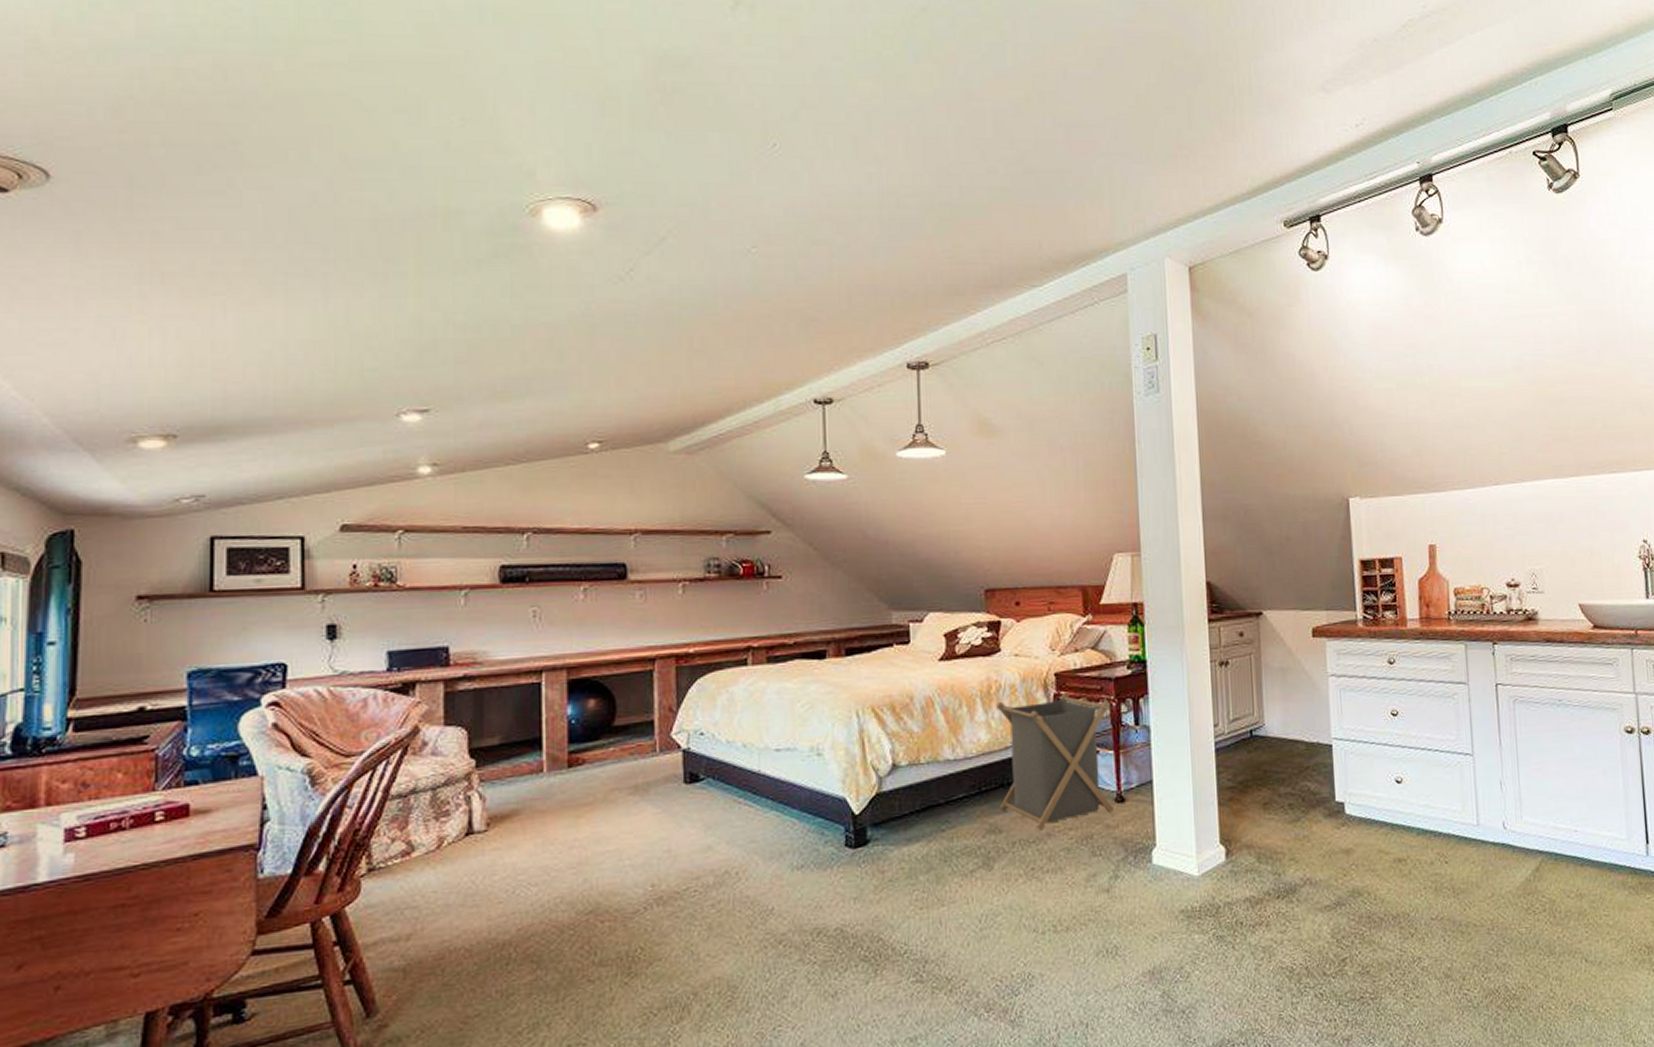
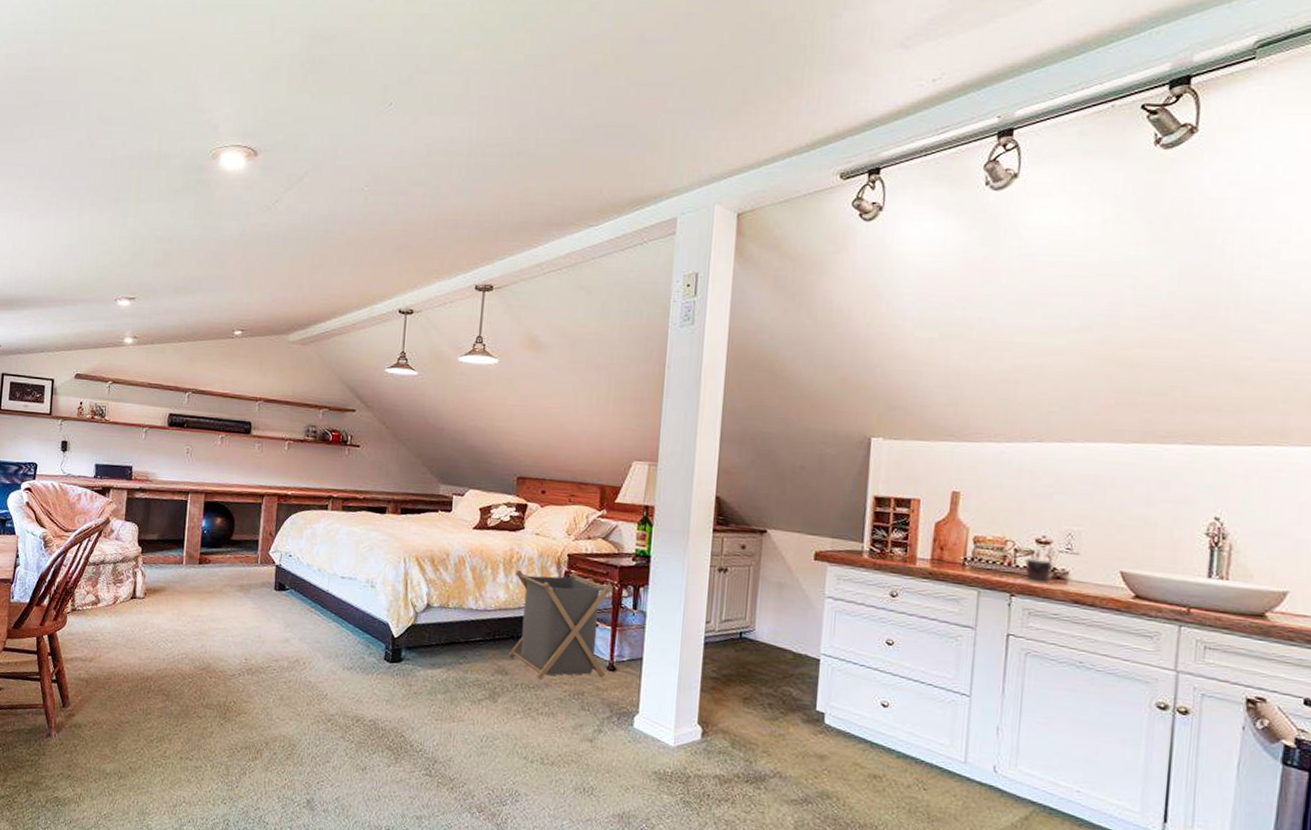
mug: none [1501,602,1529,629] -> present [1025,558,1057,586]

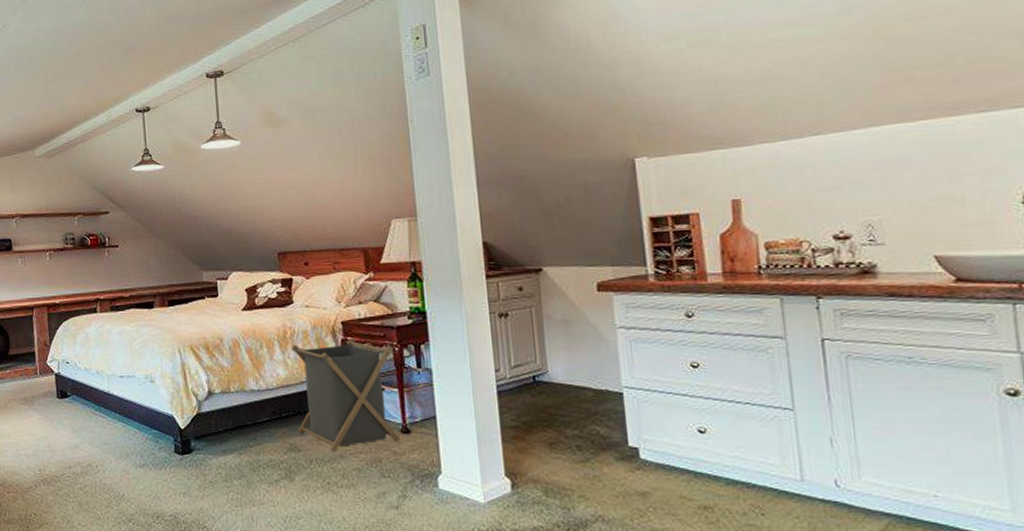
mug: present [1025,558,1057,586] -> none [826,255,864,283]

